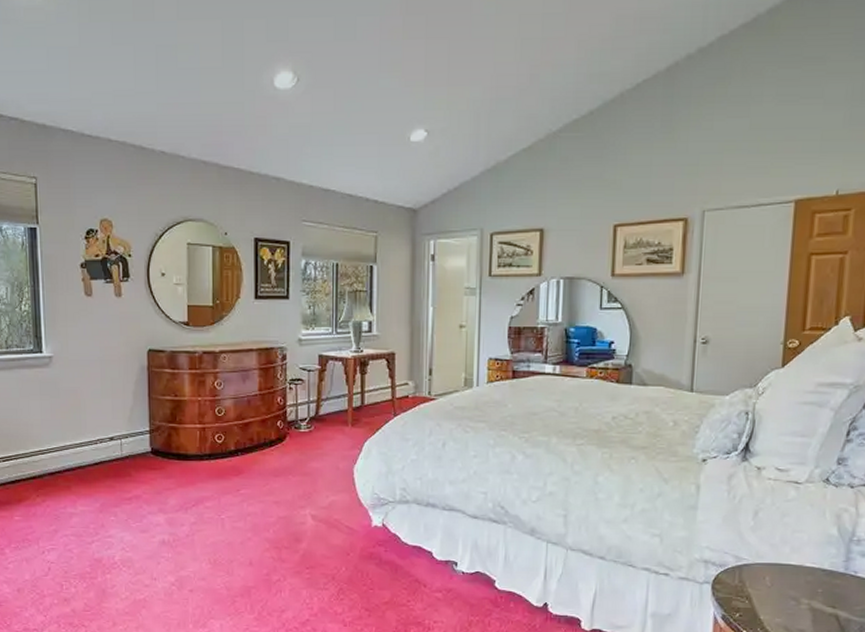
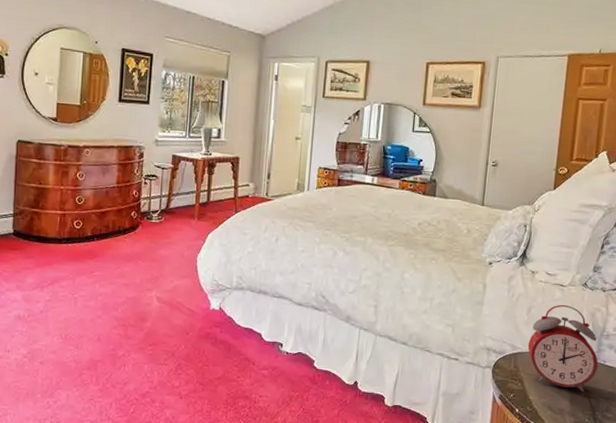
alarm clock: none [755,505,847,609] -> present [527,304,598,392]

